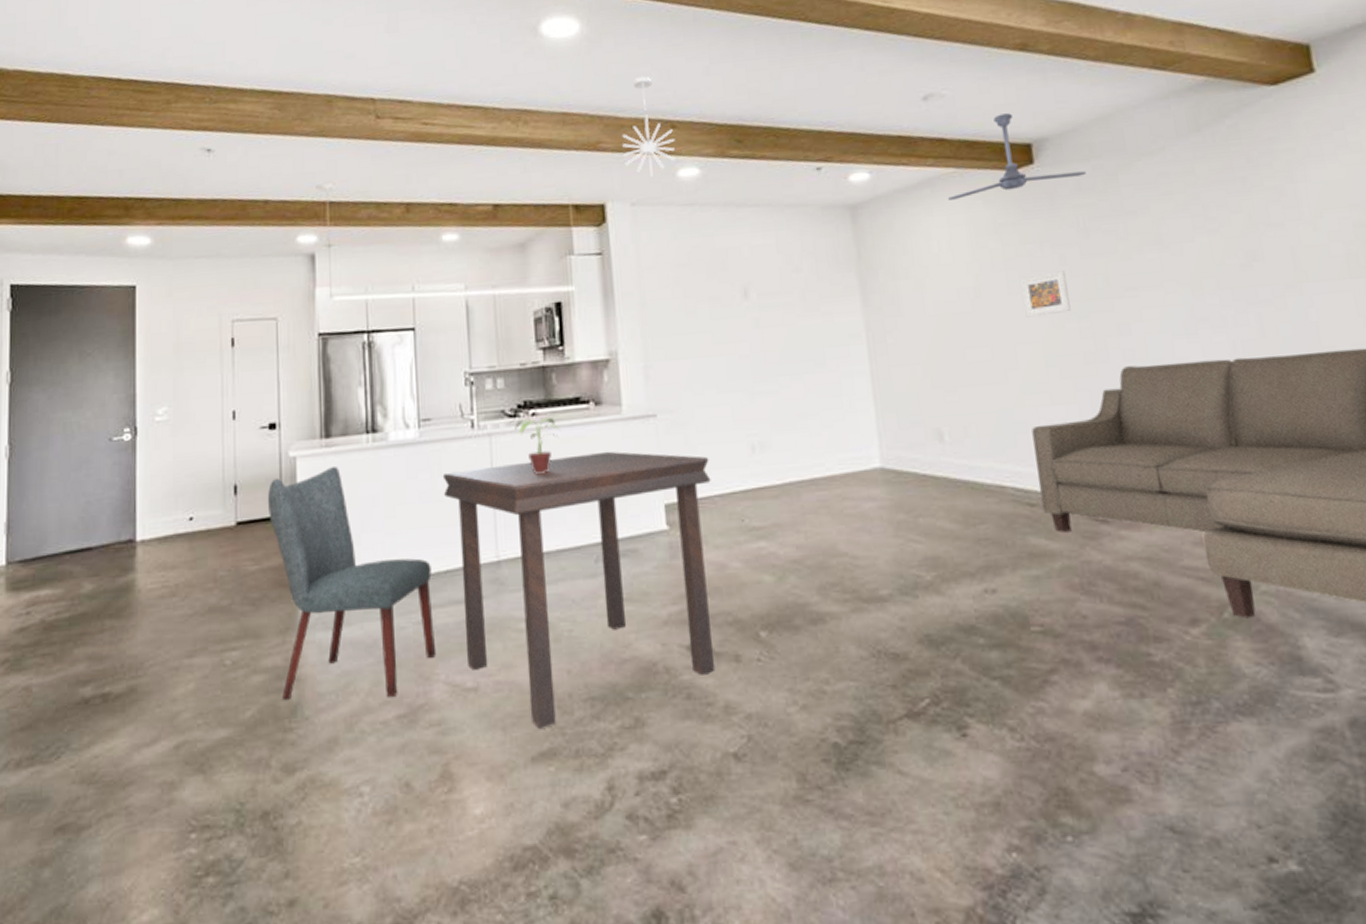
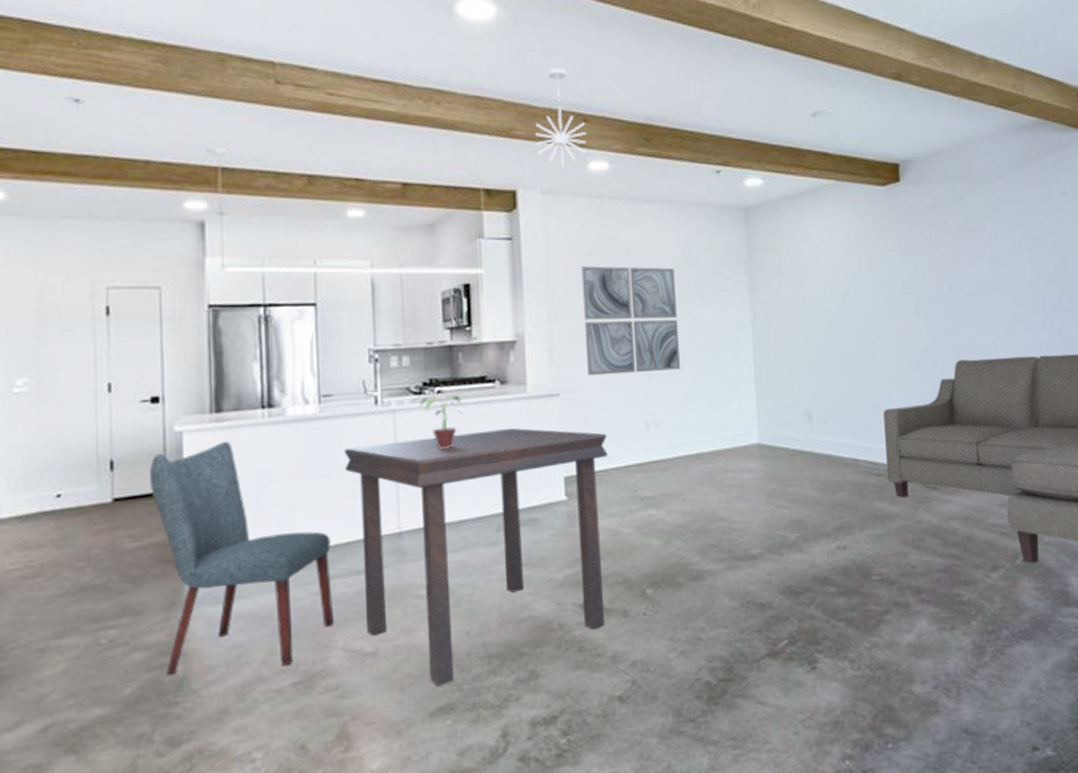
wall art: none [674,275,788,395] -> present [581,266,681,376]
ceiling fan: present [947,113,1086,200] -> none [827,135,940,209]
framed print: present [1021,271,1071,317] -> none [883,277,921,316]

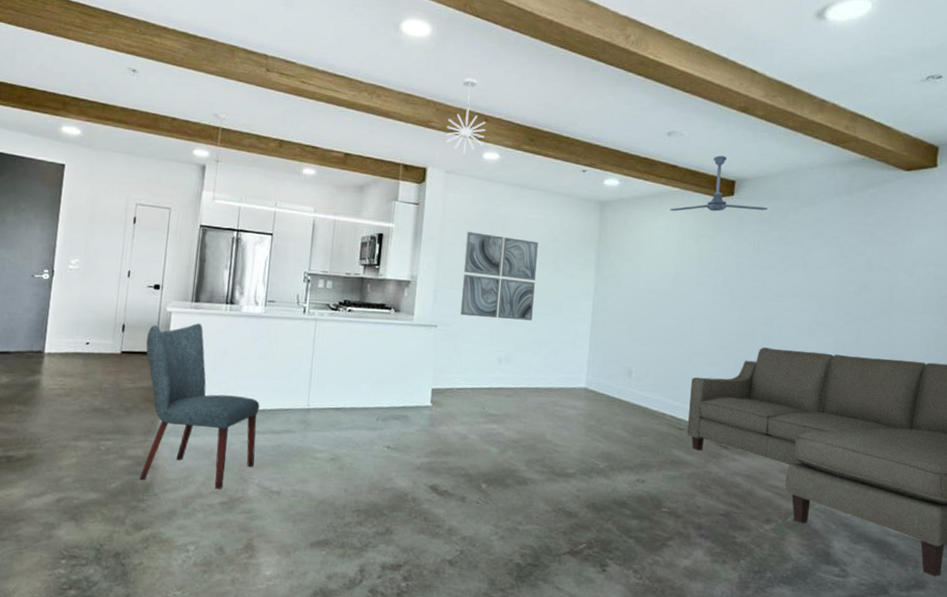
dining table: present [343,427,608,686] -> none [276,341,469,526]
potted plant: present [419,395,465,449] -> none [335,312,367,353]
ceiling fan: none [827,135,940,209] -> present [669,155,768,212]

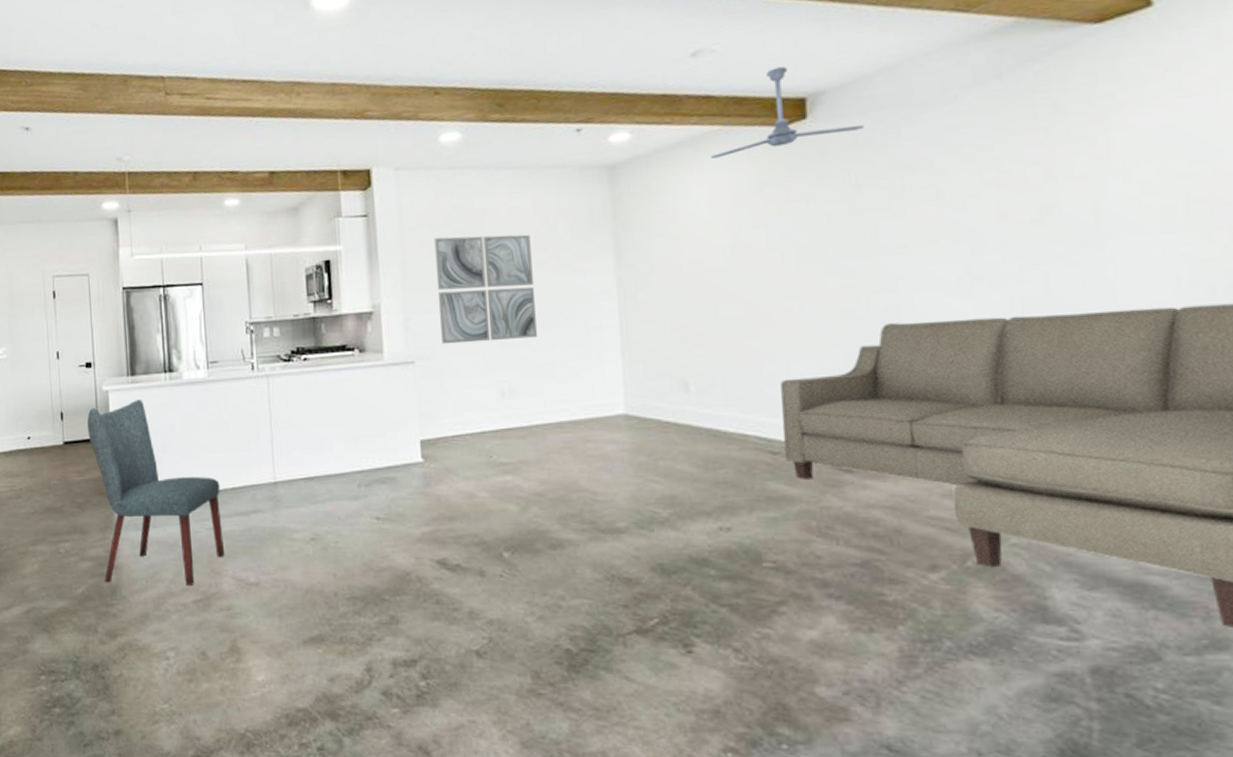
pendant light: present [446,77,486,154] -> none [387,44,438,142]

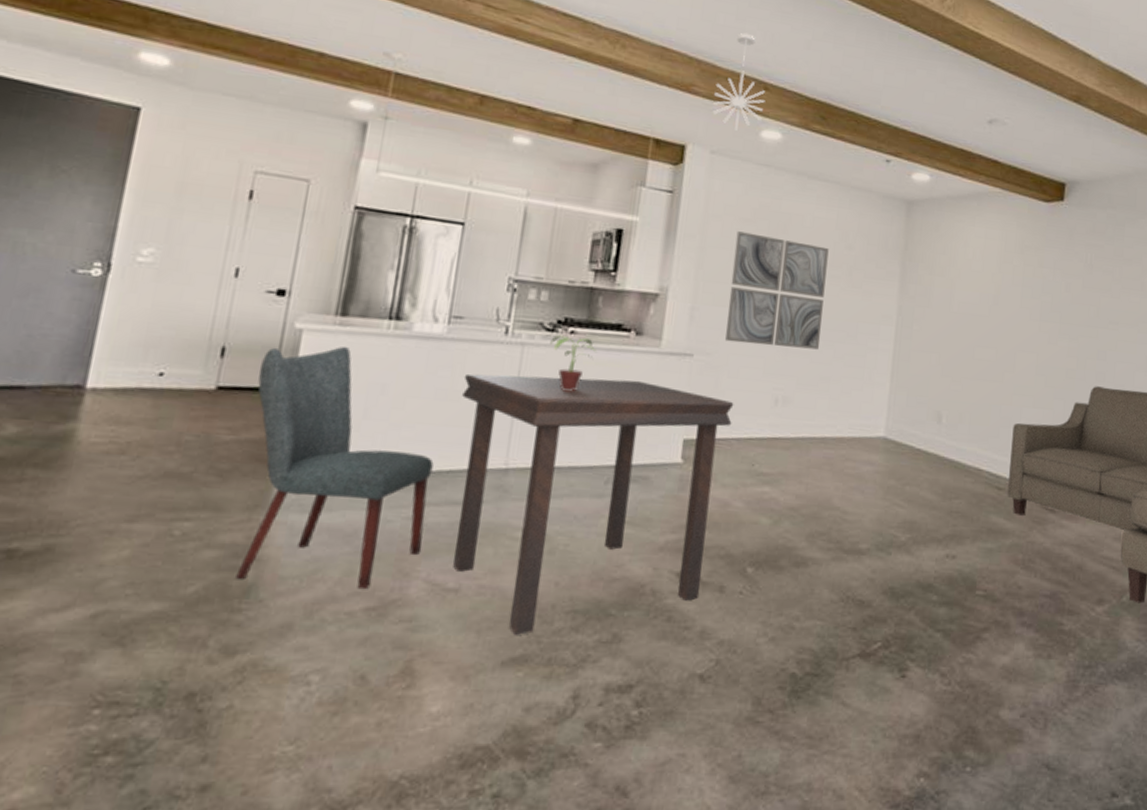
dining table: none [228,392,463,619] -> present [453,373,734,635]
potted plant: none [289,363,328,410] -> present [550,334,596,391]
pendant light: none [387,44,438,142] -> present [713,32,765,131]
ceiling fan: present [710,66,864,159] -> none [989,152,1102,221]

